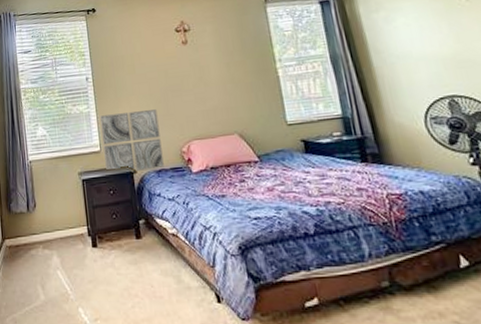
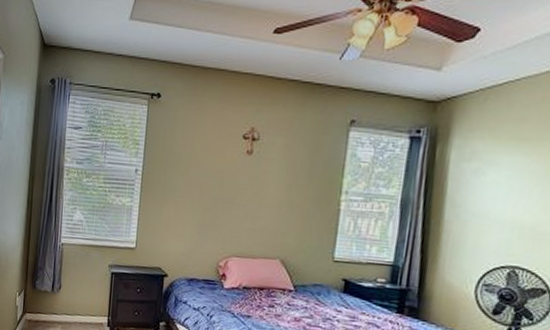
wall art: present [100,108,164,173] -> none [138,212,203,278]

